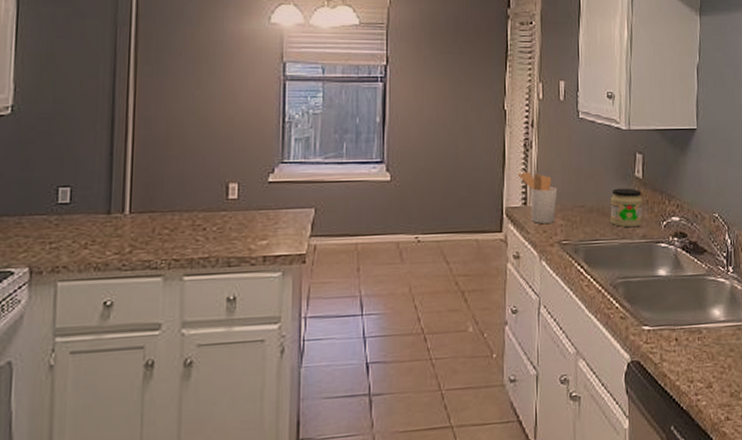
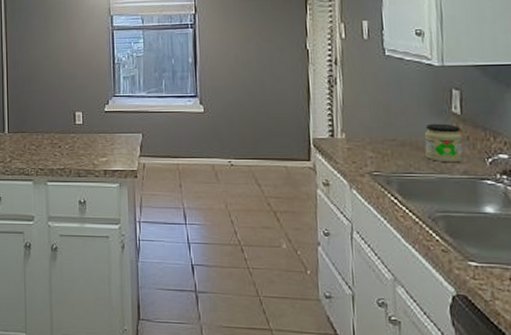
utensil holder: present [517,172,558,223] -> none [323,106,366,154]

